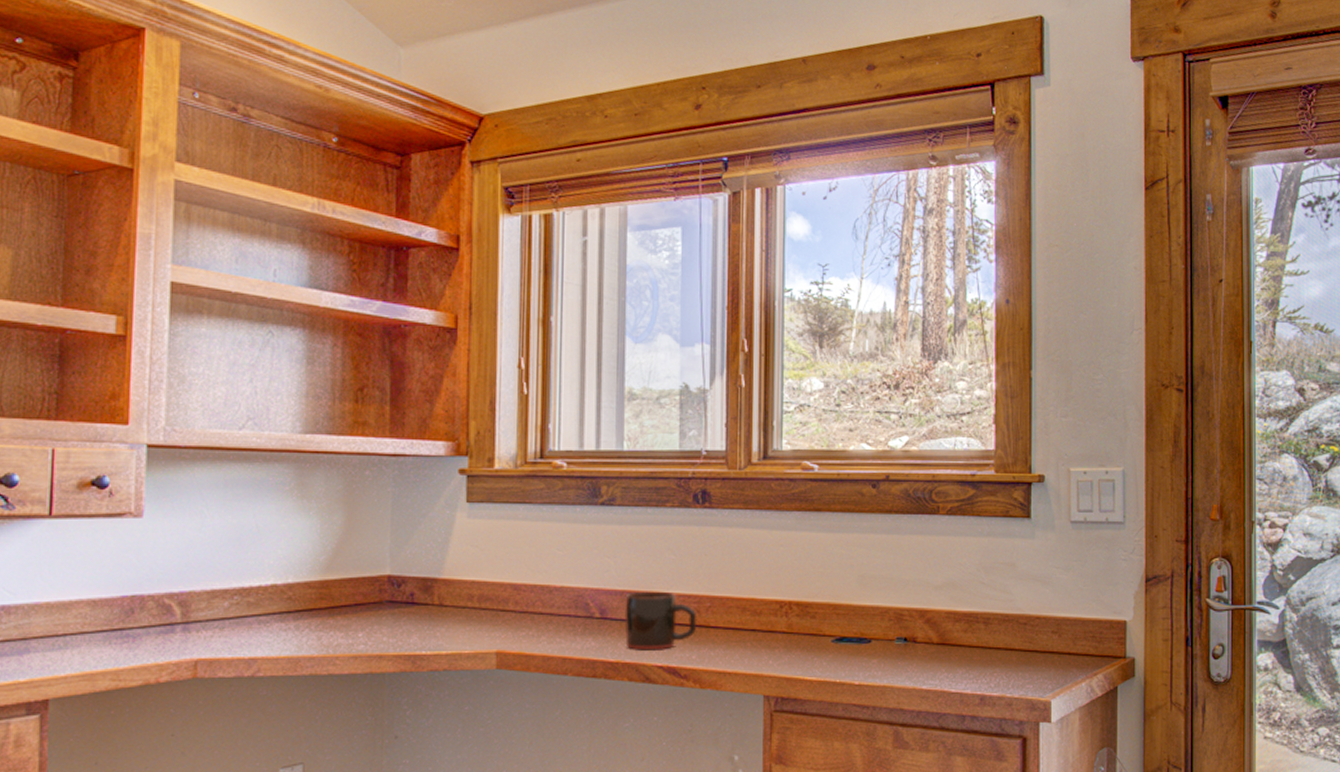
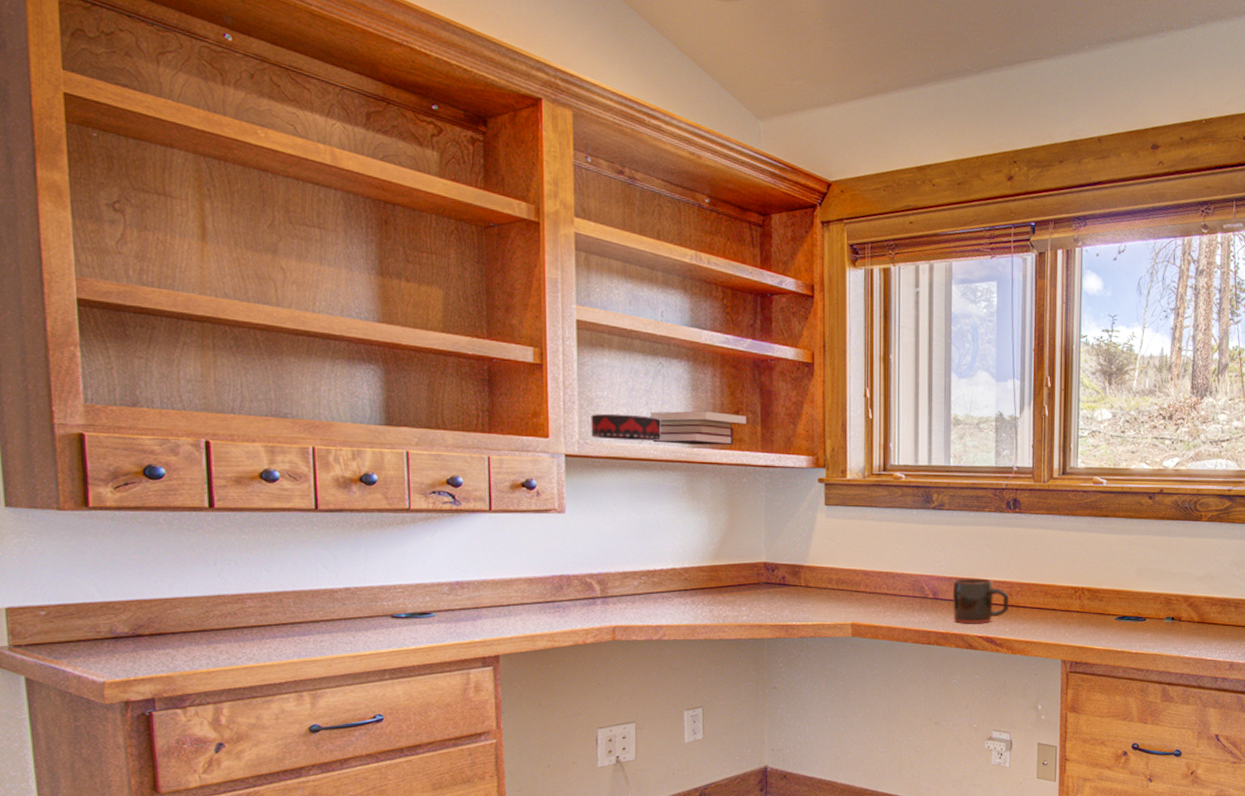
decorative box: none [181,393,267,427] -> present [591,413,661,442]
books: none [254,388,374,431] -> present [650,411,747,446]

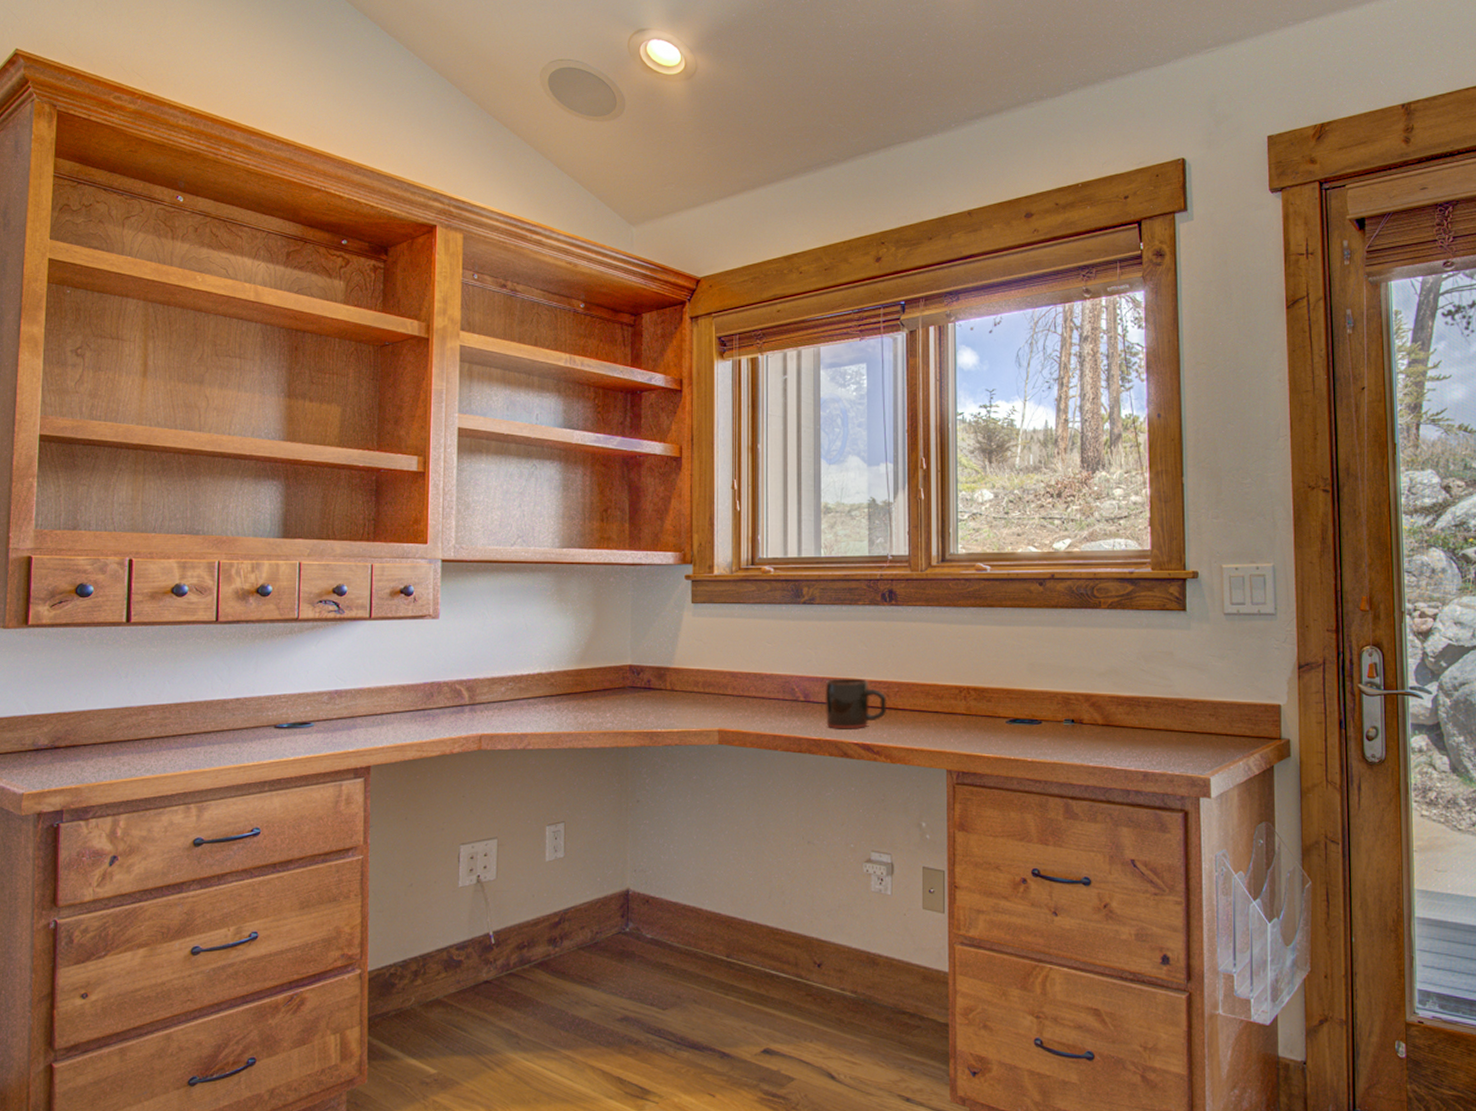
decorative box: present [591,413,661,442] -> none [467,517,533,544]
books: present [650,411,747,446] -> none [523,511,616,546]

